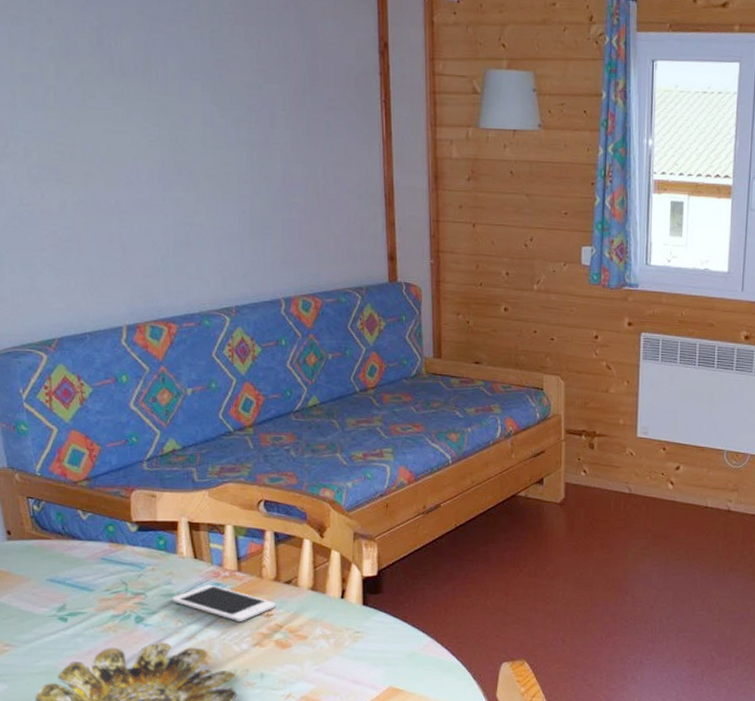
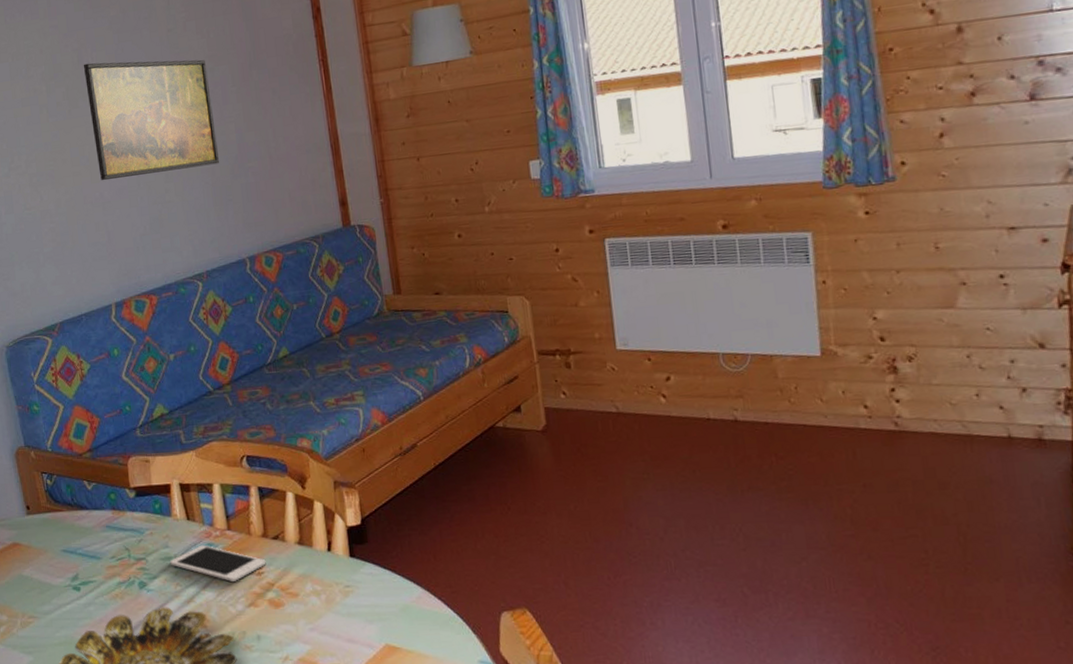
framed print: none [103,48,261,193] -> present [83,60,220,181]

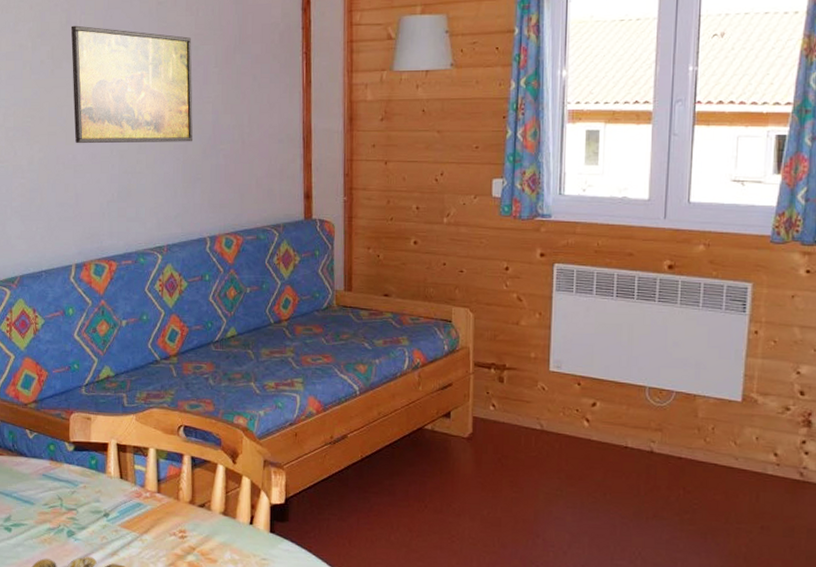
cell phone: present [169,544,266,582] -> none [99,503,190,541]

